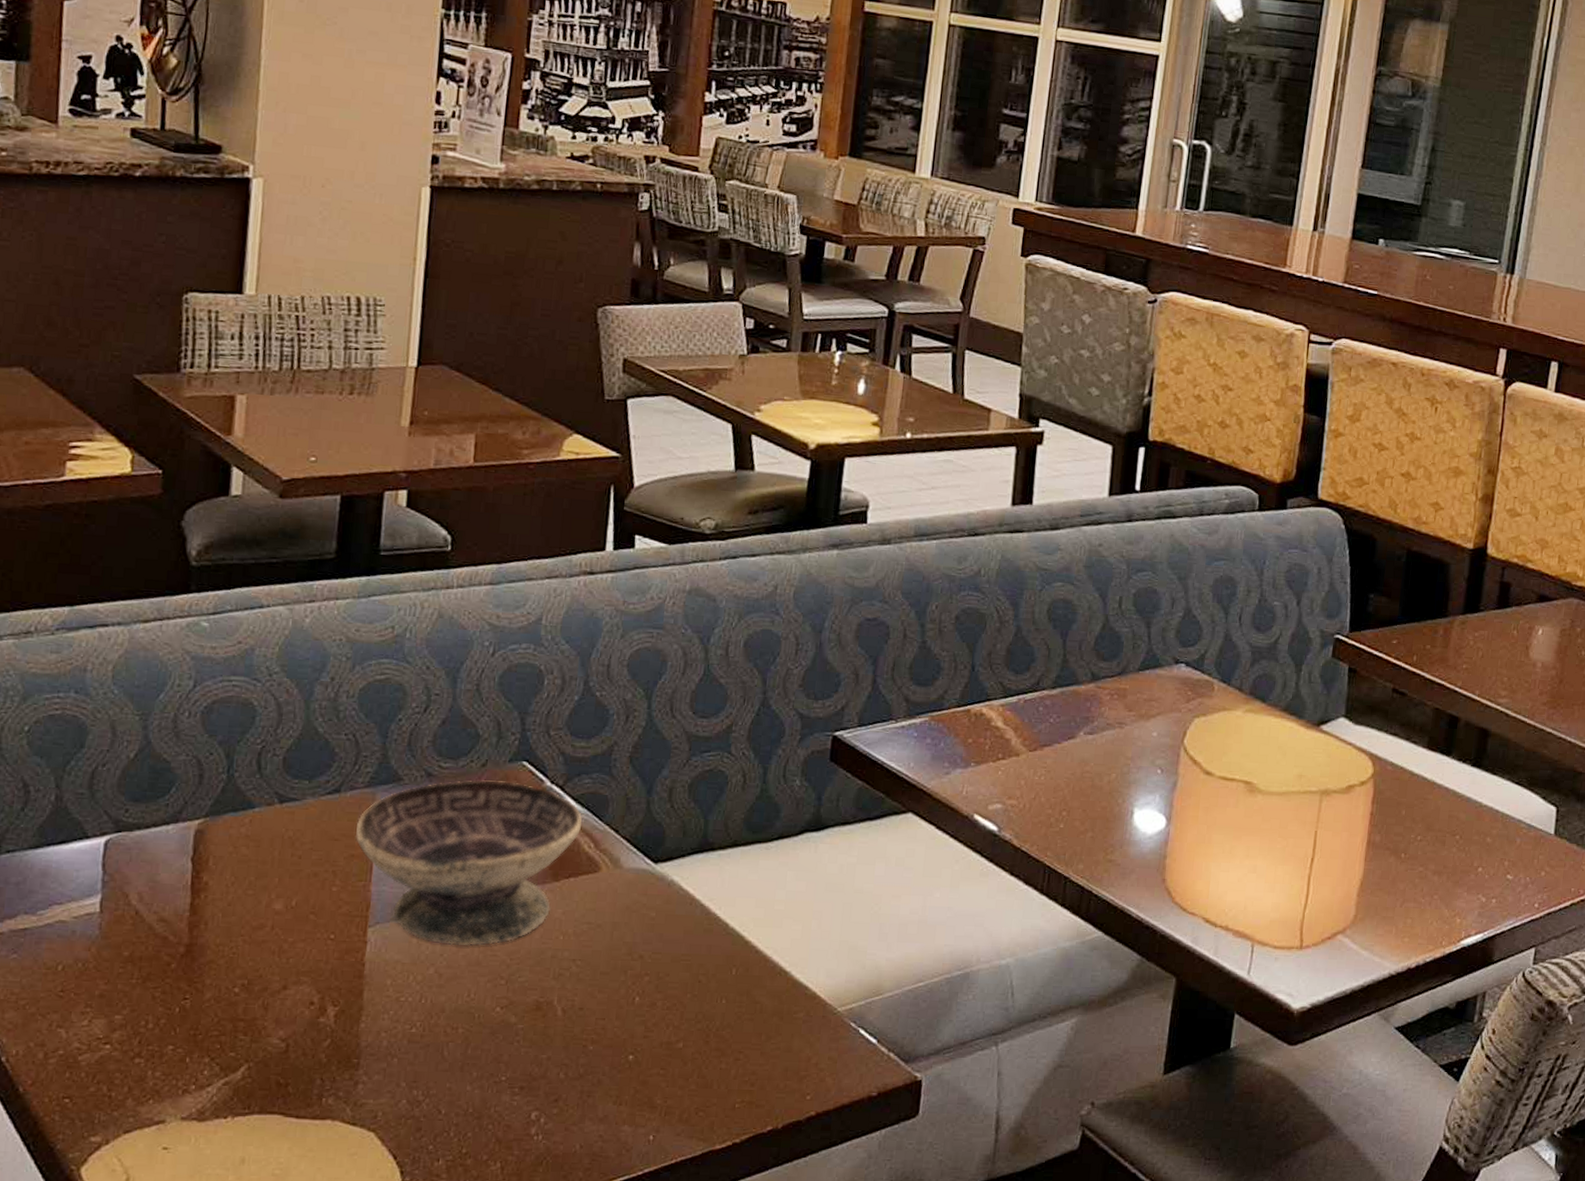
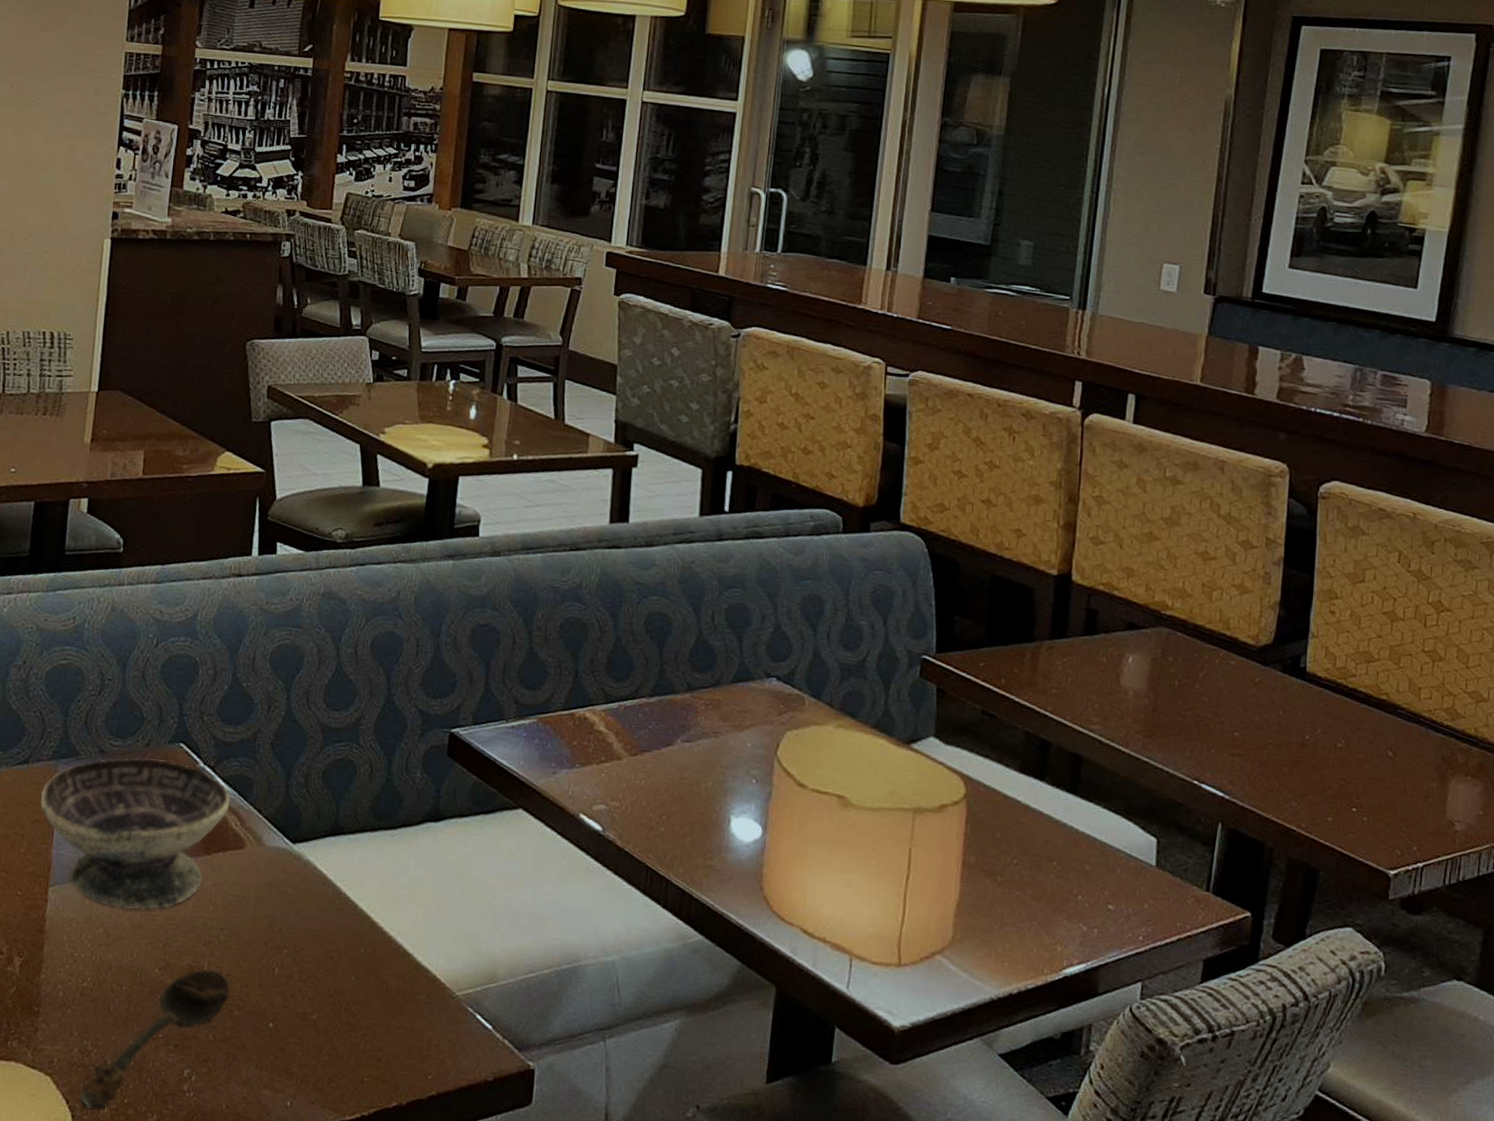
spoon: none [409,1003,584,1163] -> present [79,969,230,1110]

